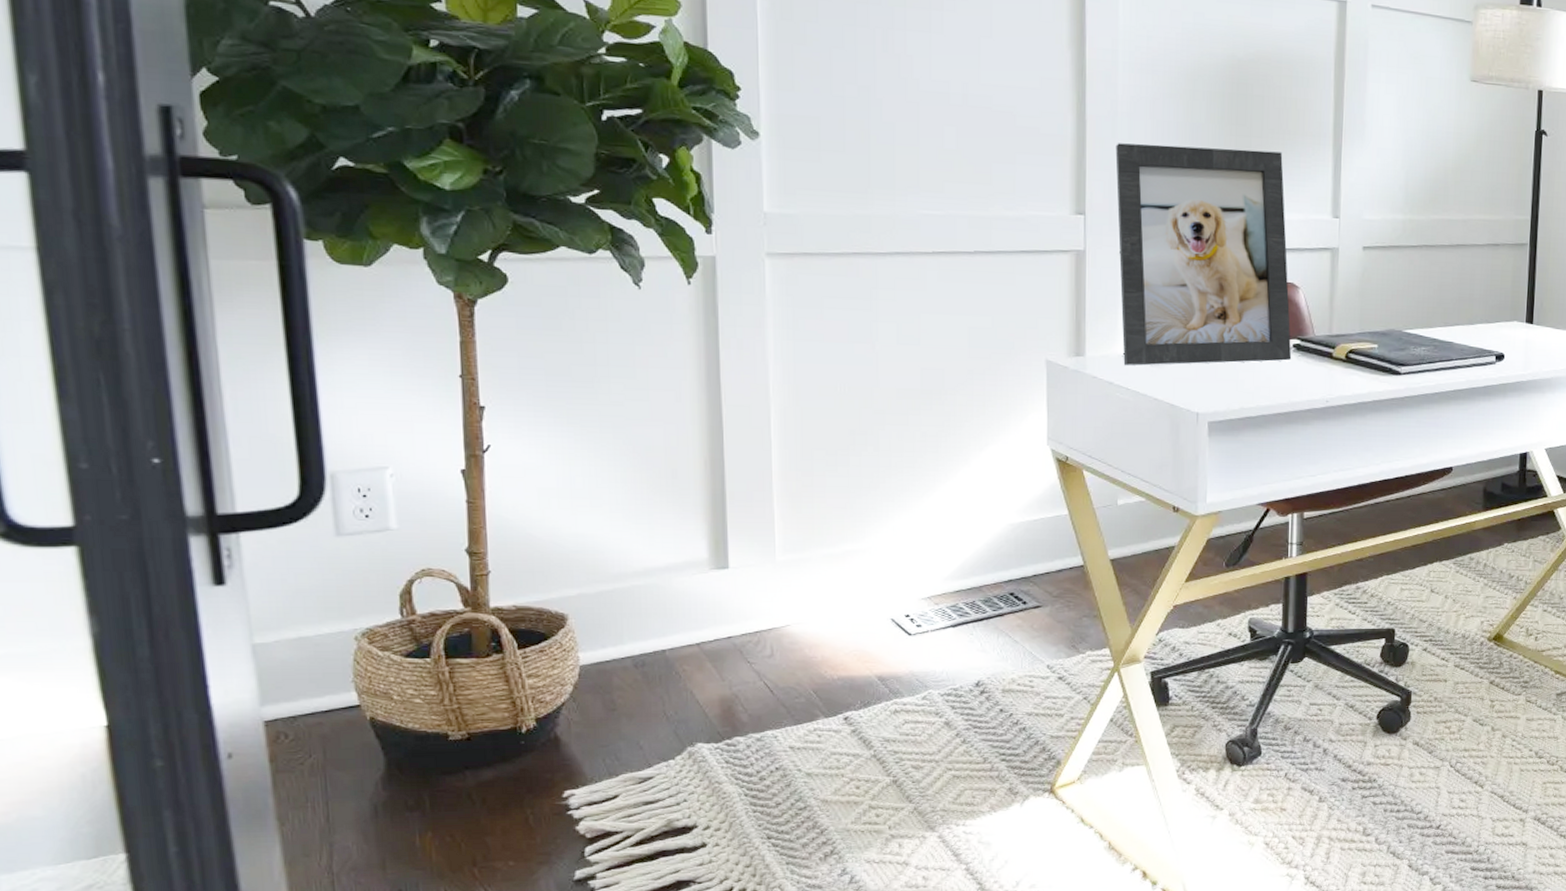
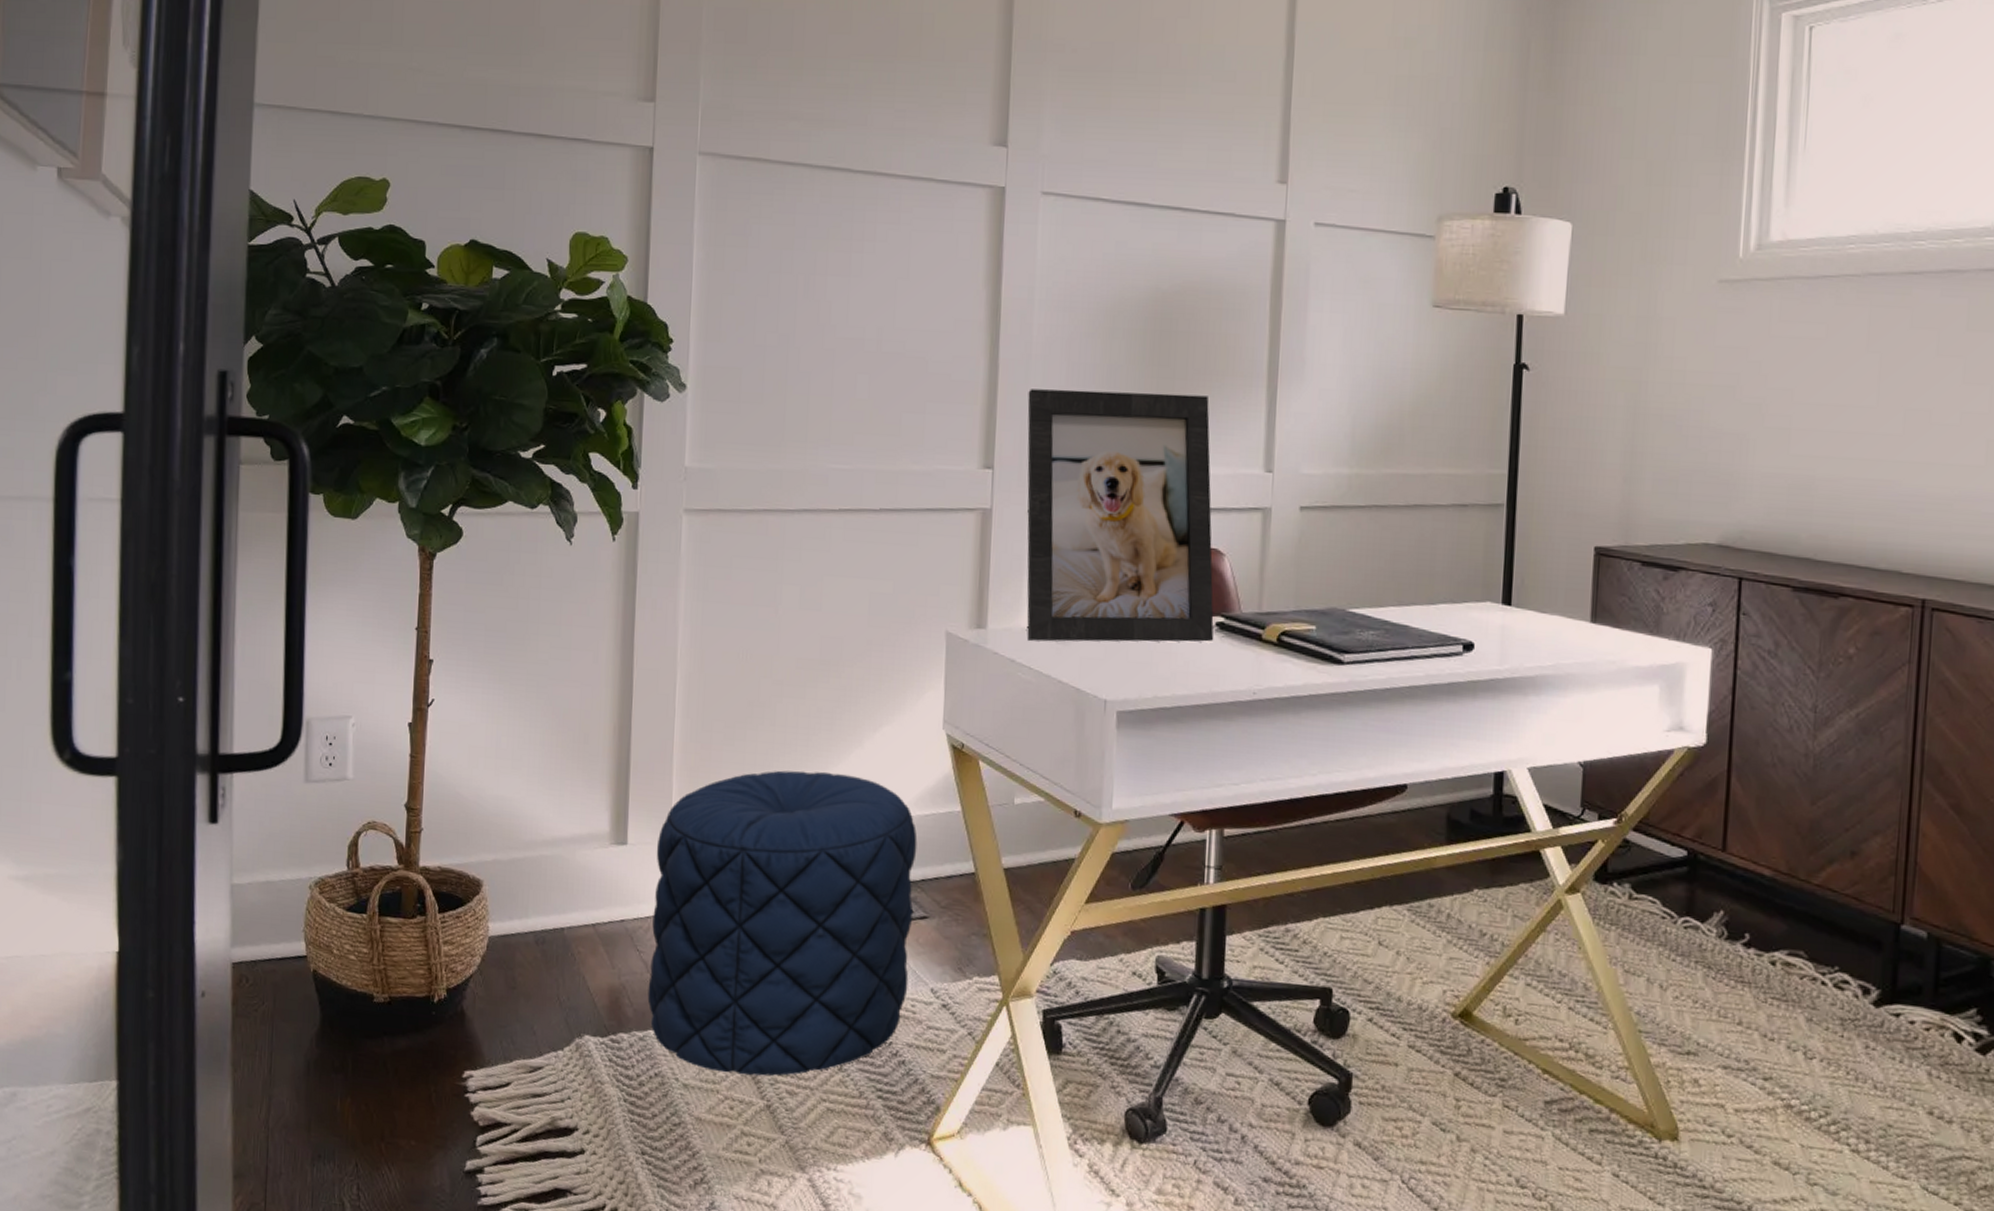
pouf: none [761,489,1028,759] -> present [647,770,918,1076]

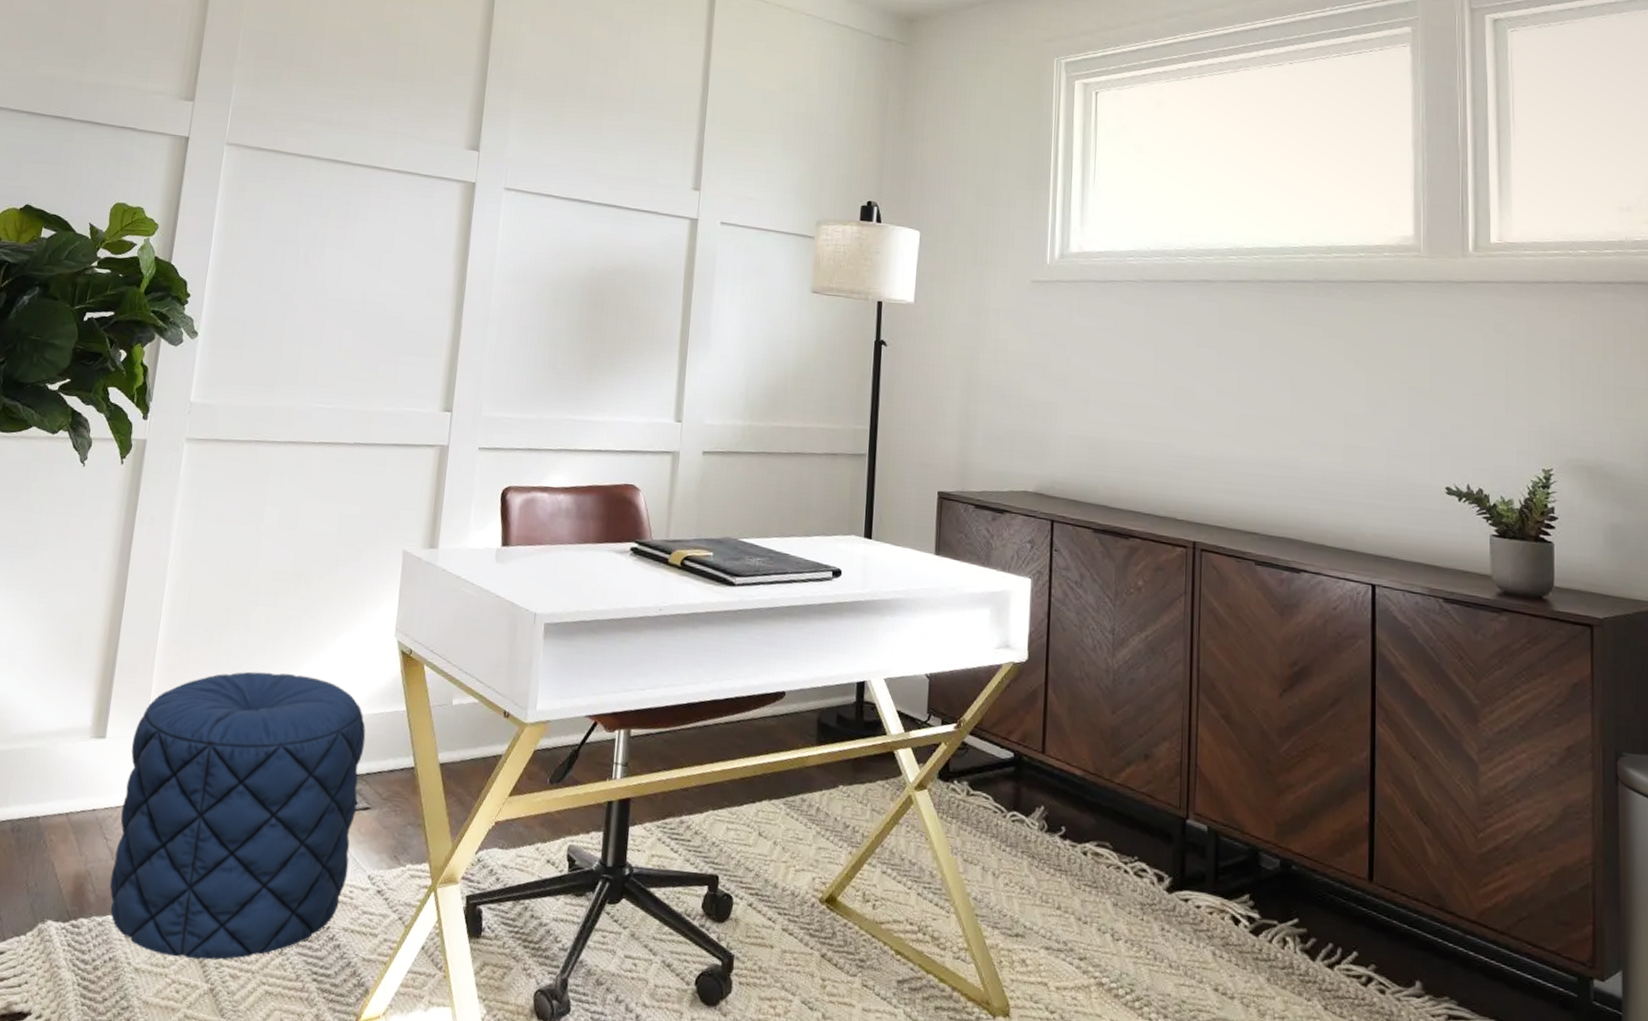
picture frame: present [1026,389,1214,643] -> none [471,346,632,565]

